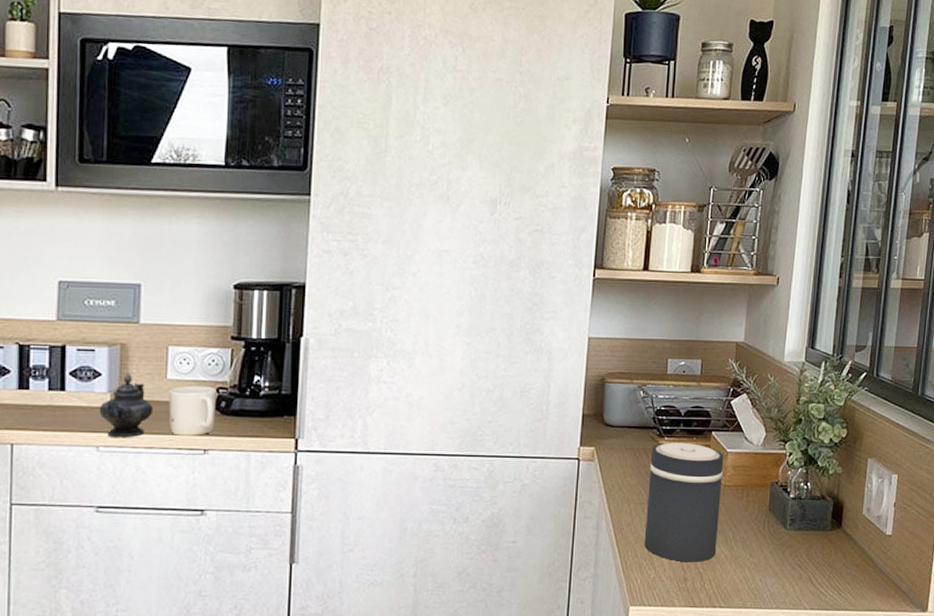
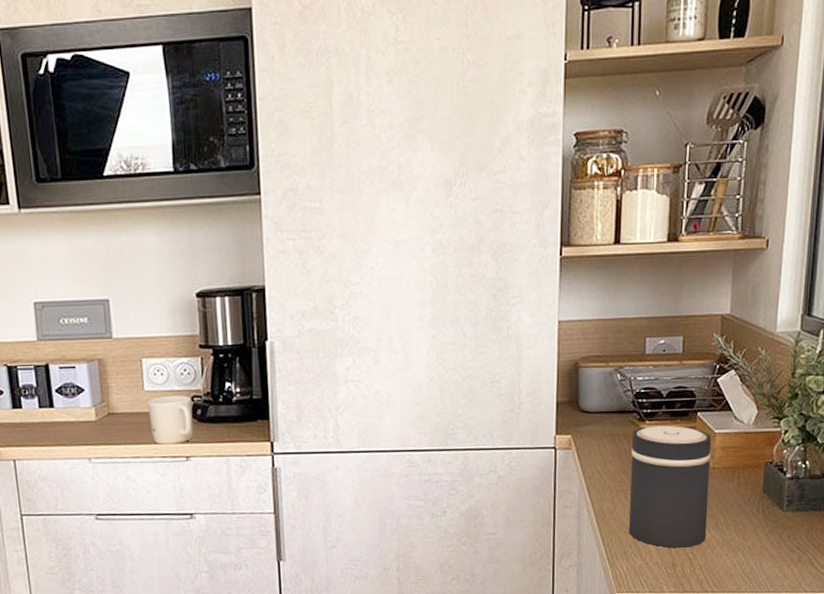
teapot: present [99,373,154,438] -> none [86,387,136,450]

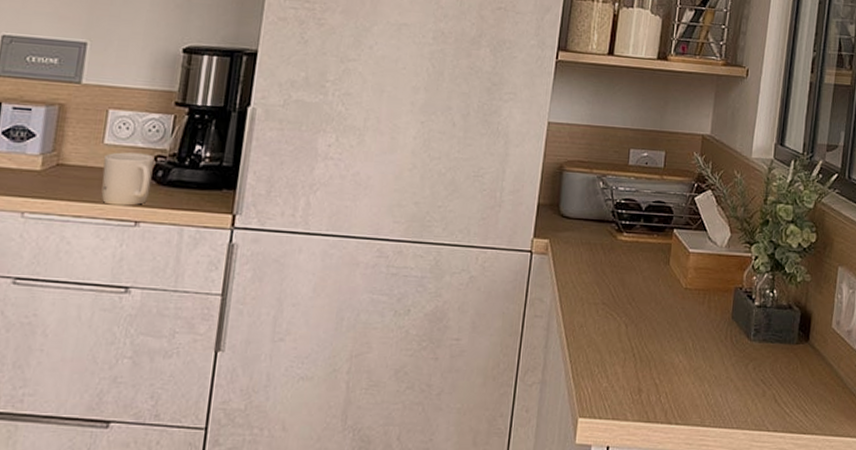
cylinder: present [628,425,712,548] -> none [597,238,686,372]

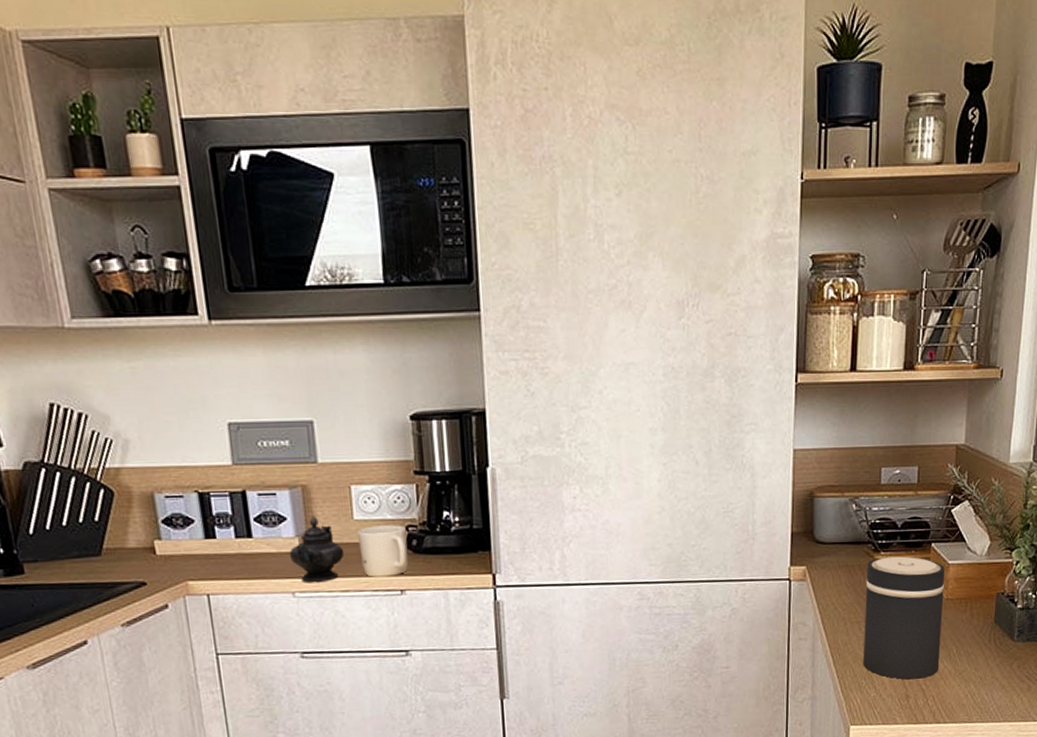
teapot: none [28,135,87,205] -> present [289,515,345,584]
cylinder: none [597,238,686,372] -> present [863,556,945,680]

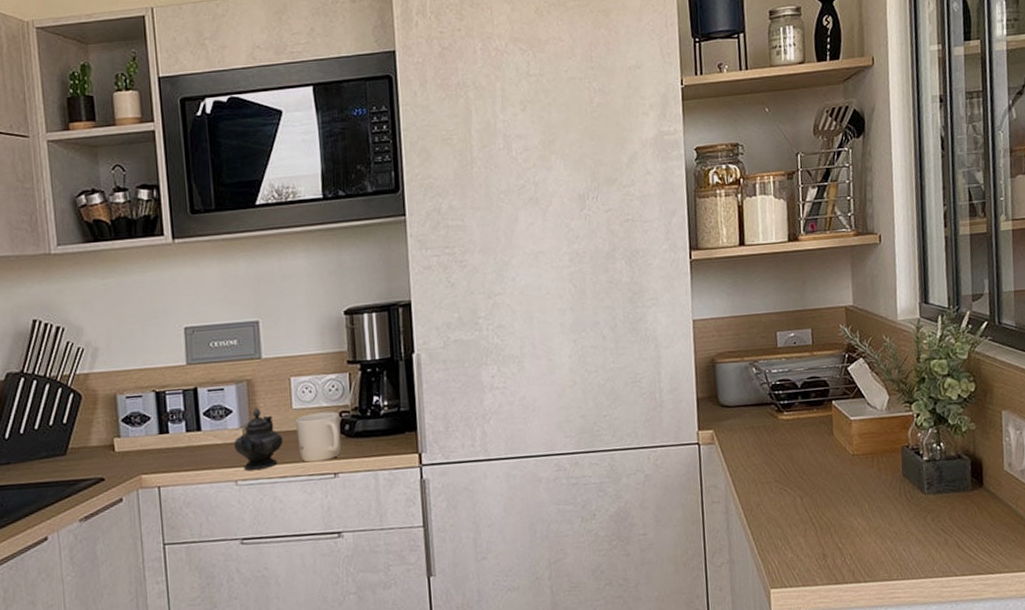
cylinder: present [863,556,945,680] -> none [772,415,853,539]

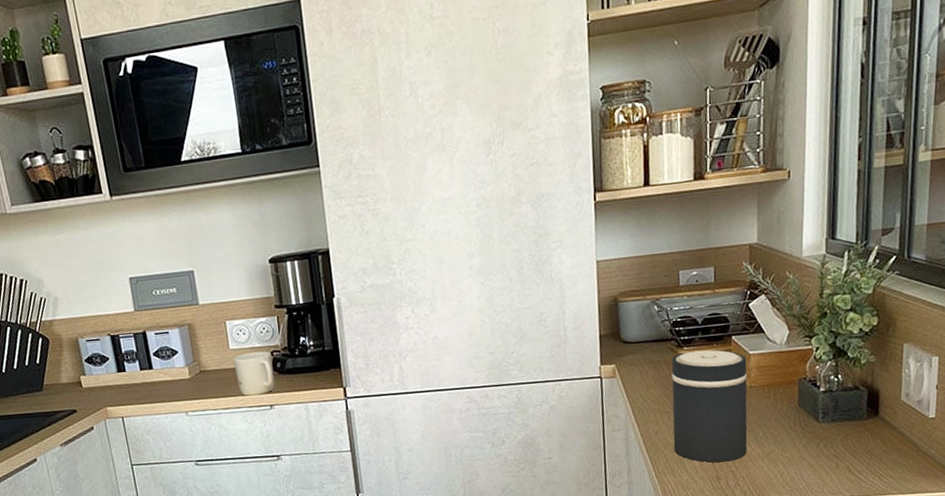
teapot: present [233,407,284,472] -> none [181,348,224,404]
cylinder: none [772,415,853,539] -> present [671,350,748,463]

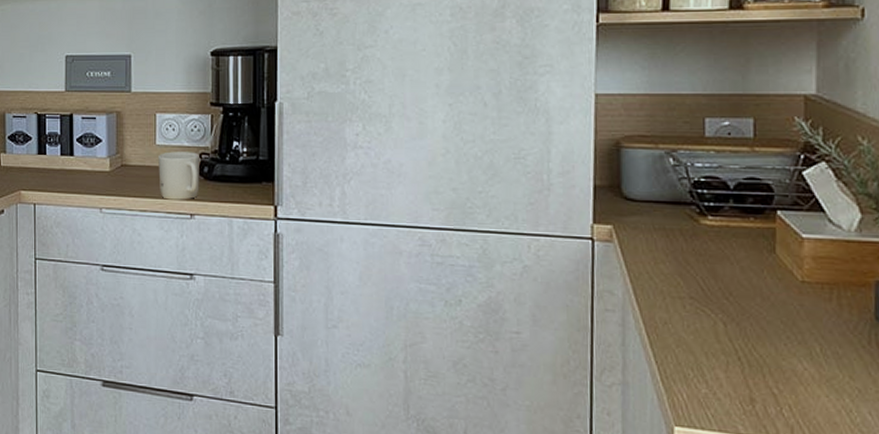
cylinder: present [671,350,748,463] -> none [688,222,799,380]

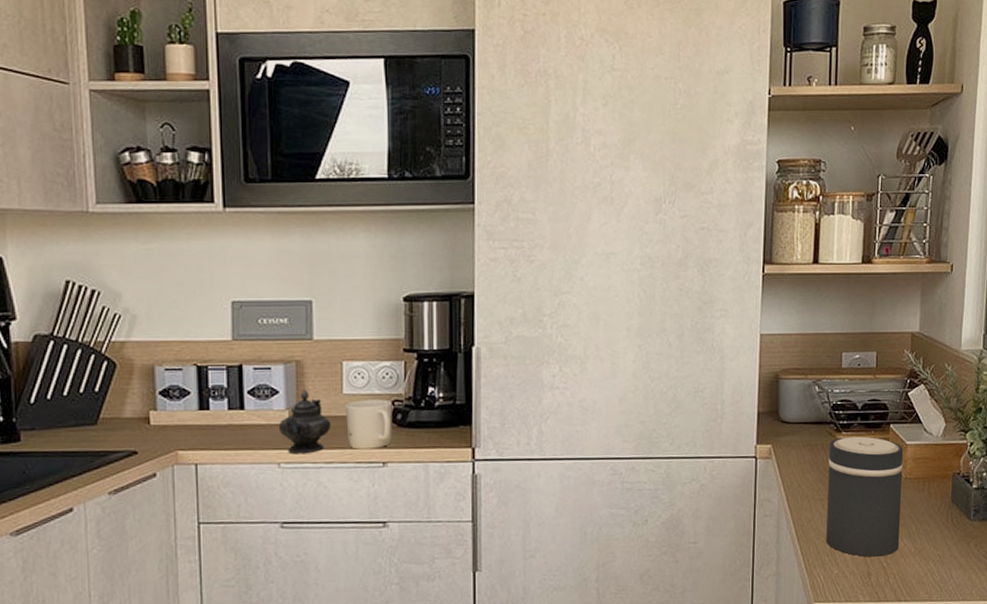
teapot: none [101,139,146,201] -> present [278,389,332,455]
cylinder: none [688,222,799,380] -> present [826,436,904,557]

